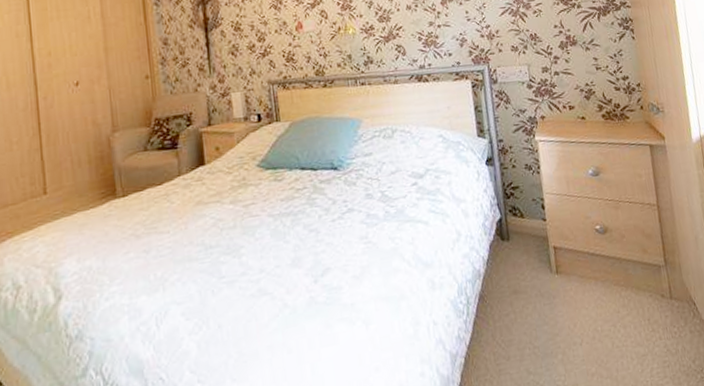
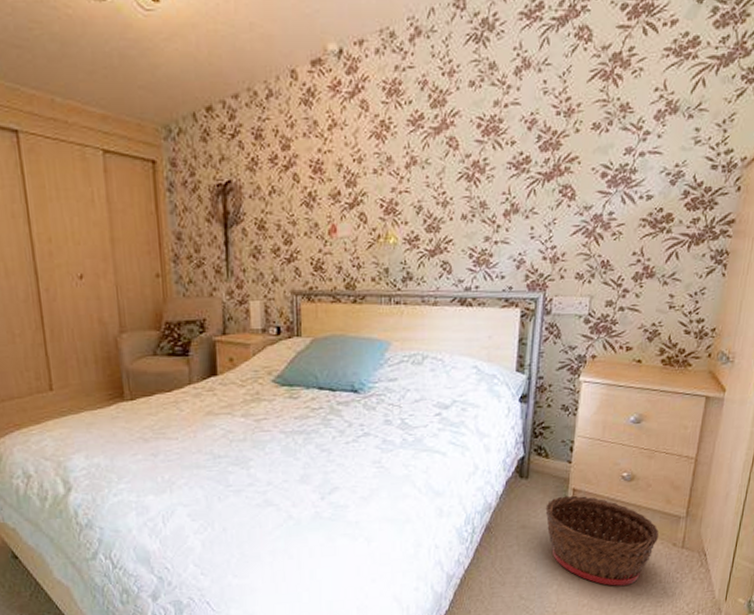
basket: none [532,253,646,349] -> present [545,495,660,586]

